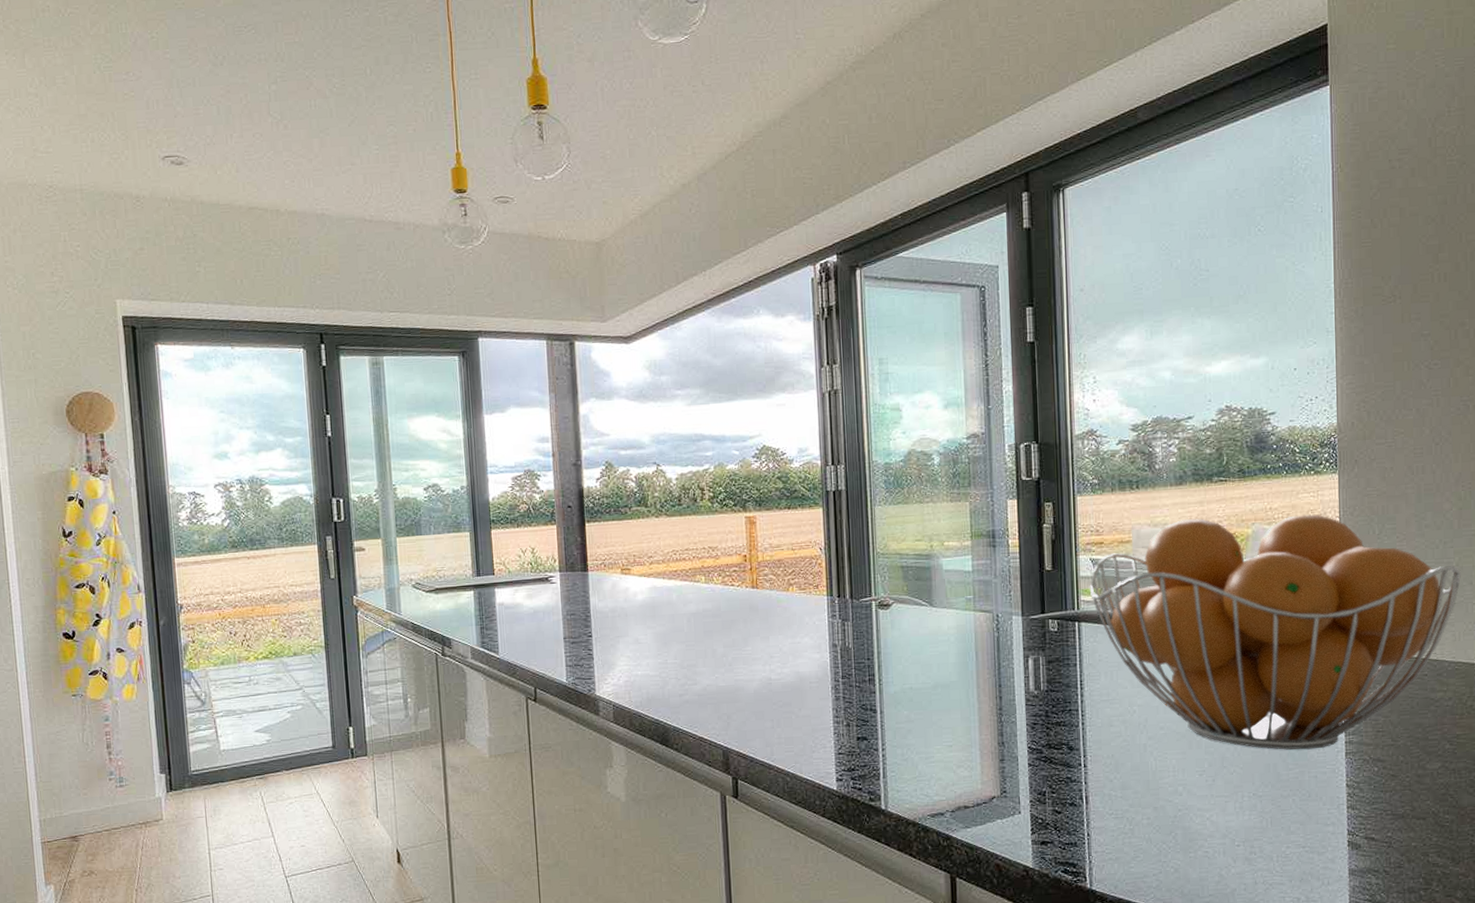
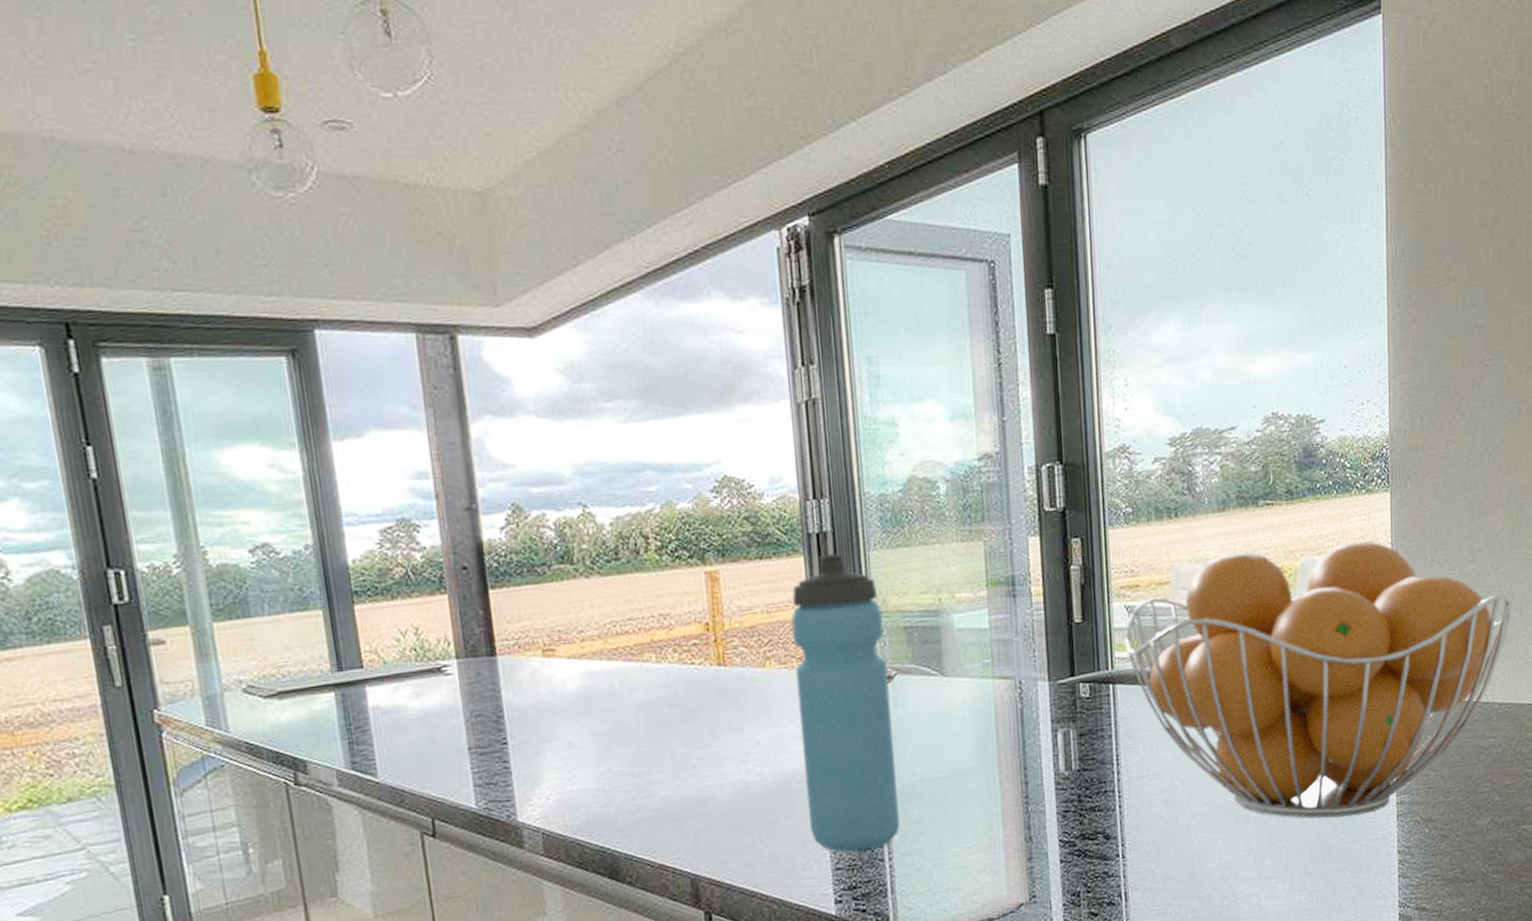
water bottle: none [811,507,892,741] -> present [791,553,900,852]

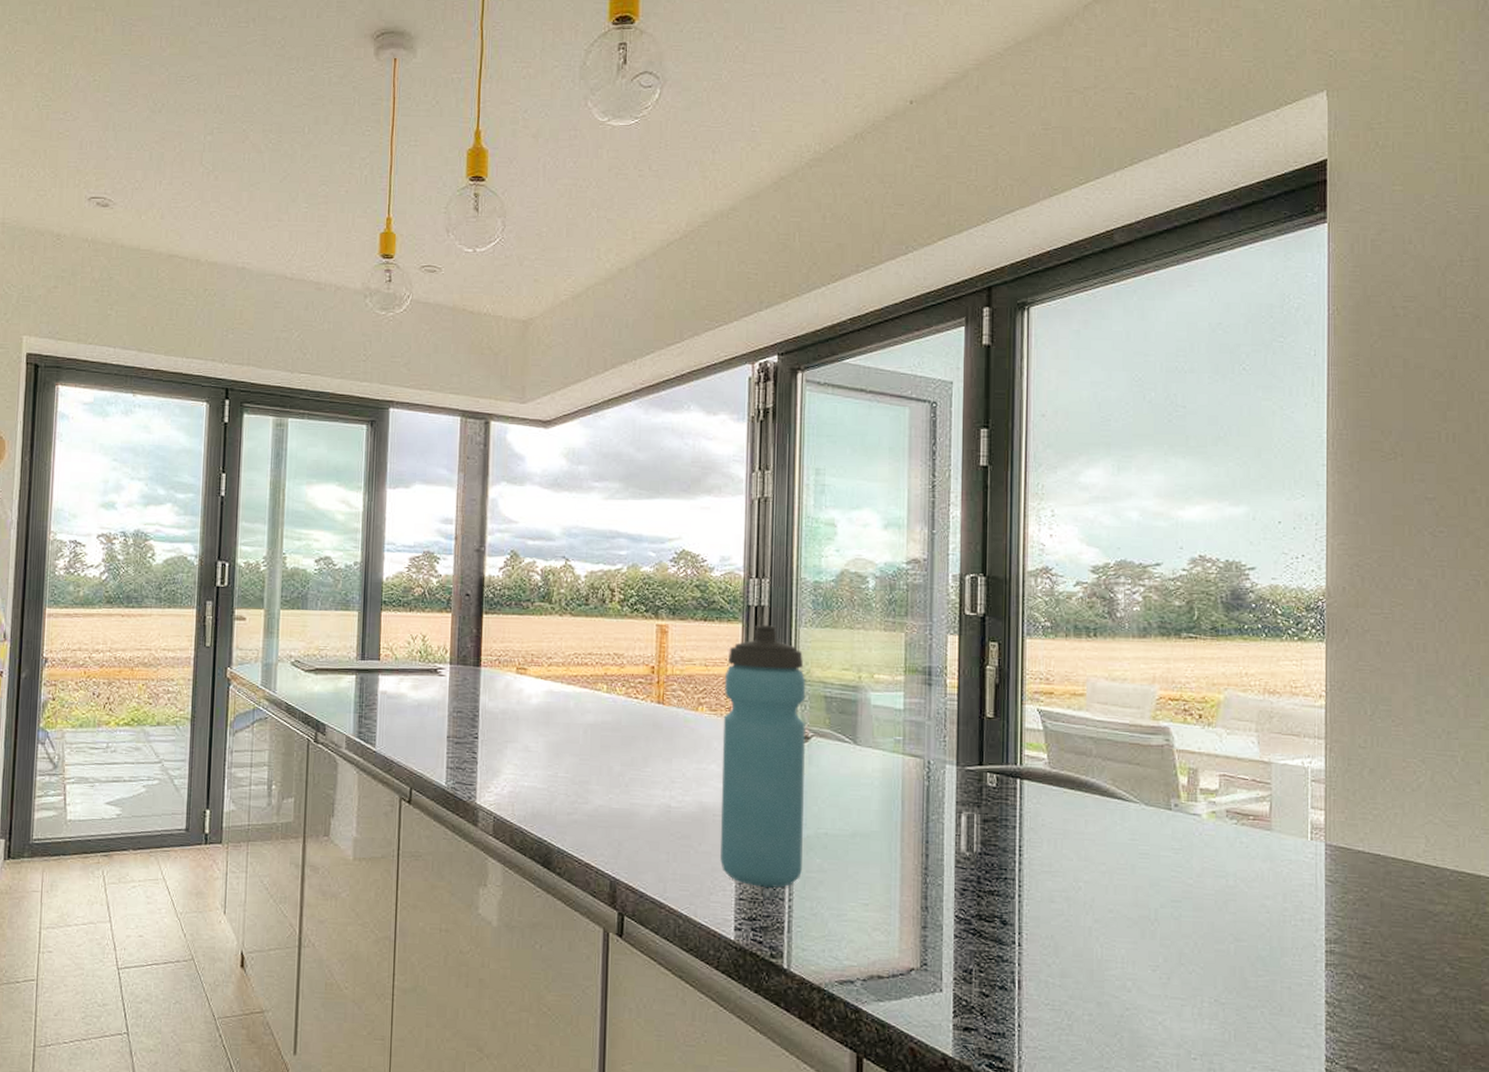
fruit basket: present [1124,540,1512,818] -> none [1035,676,1467,956]

